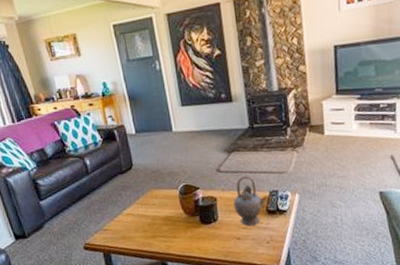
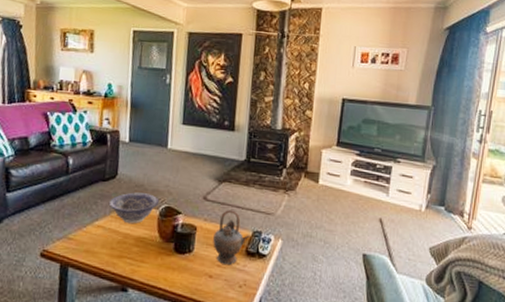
decorative bowl: none [131,176,177,207] -> present [108,192,160,224]

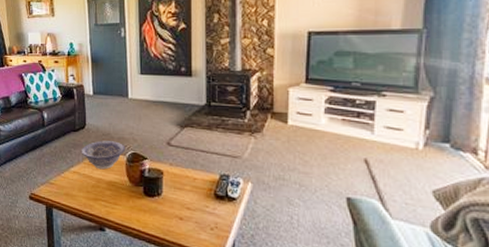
teapot: present [213,209,250,265] -> none [180,153,218,207]

